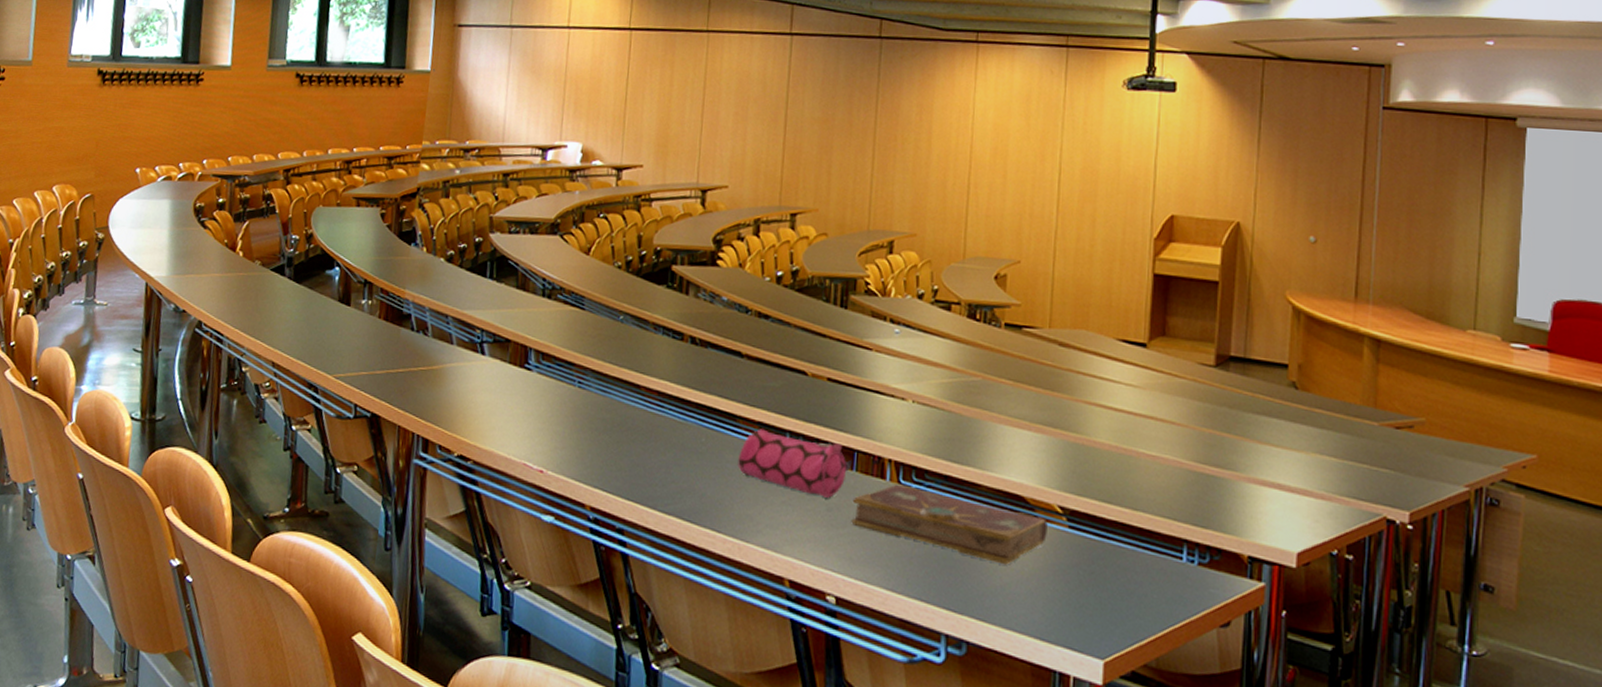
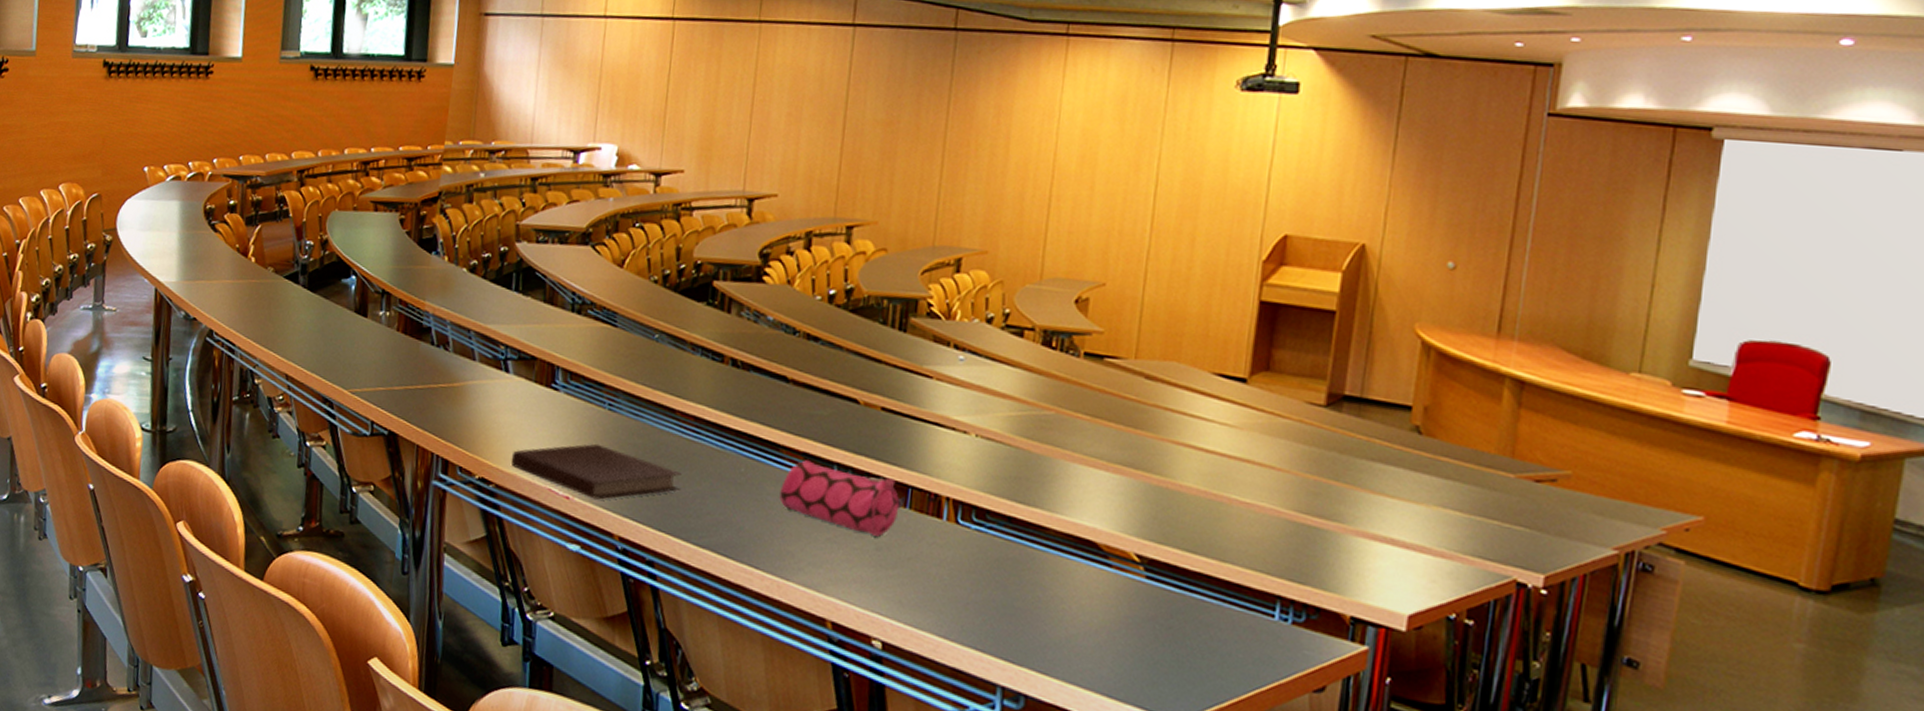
notebook: none [487,419,647,472] -> present [511,443,682,500]
book: present [851,484,1048,565] -> none [902,524,1122,616]

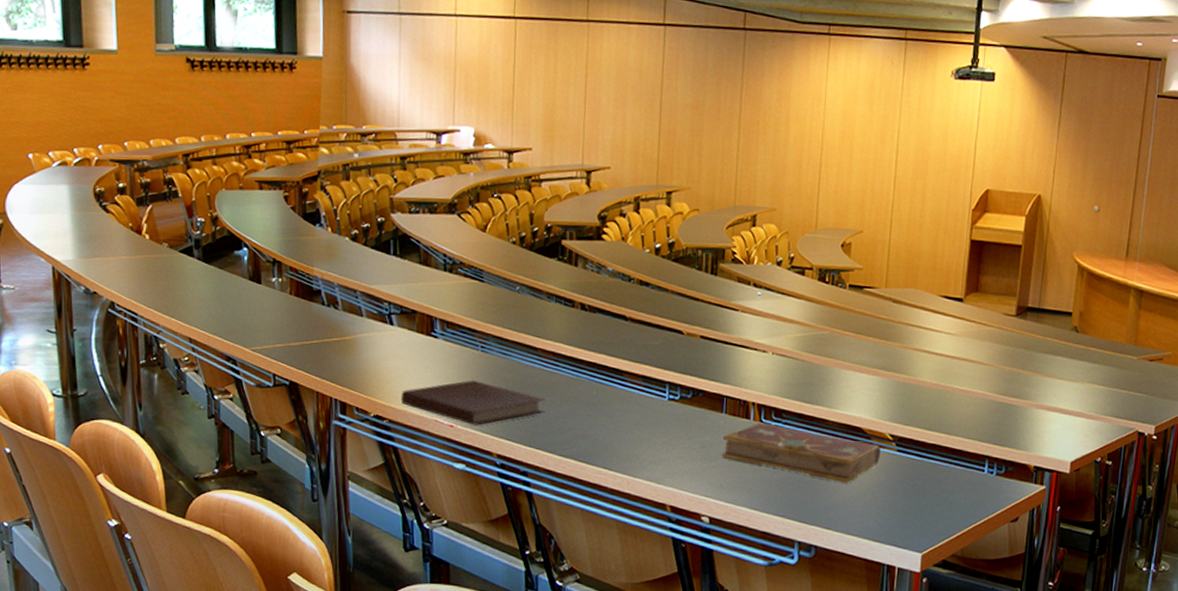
pencil case: present [779,460,906,537] -> none [625,381,722,437]
book: none [902,524,1122,616] -> present [721,423,881,484]

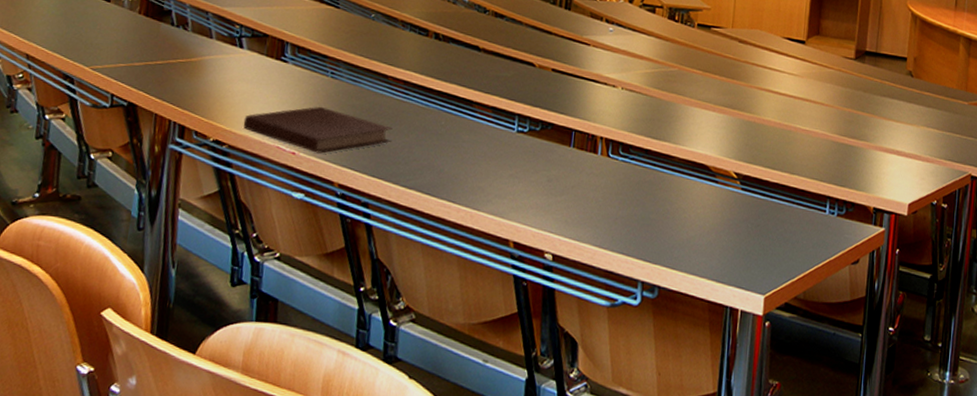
book: present [721,423,881,484] -> none [568,157,725,222]

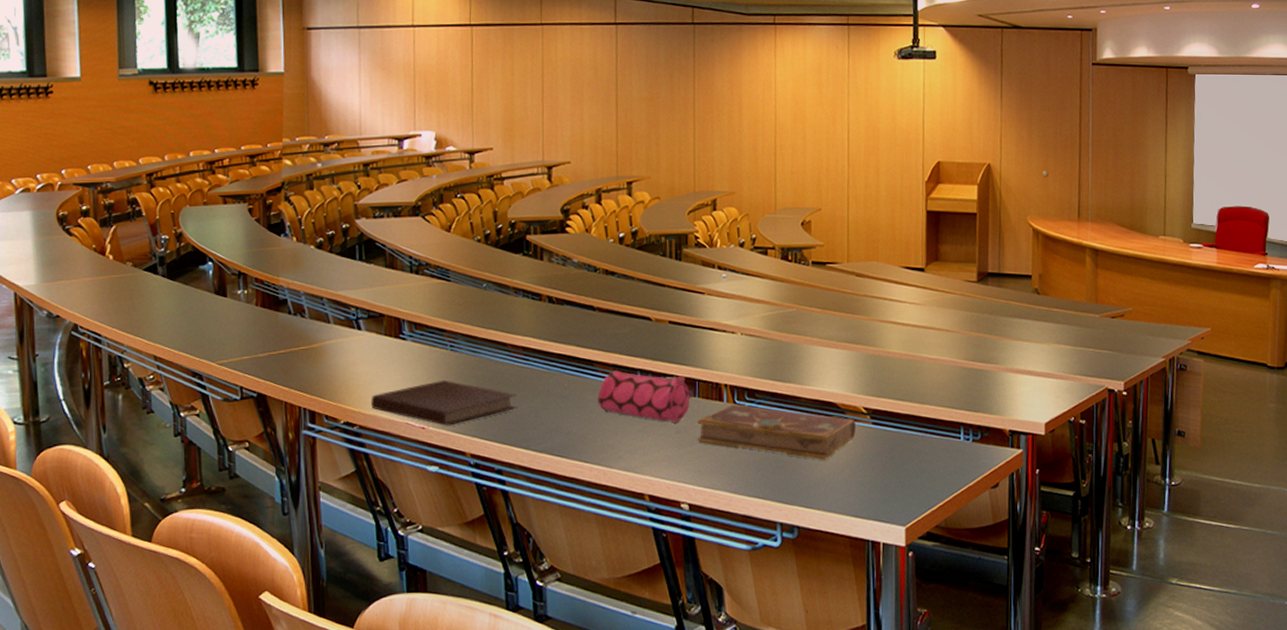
pencil case: none [472,112,570,171] -> present [598,370,694,422]
book: none [568,157,725,222] -> present [697,404,856,460]

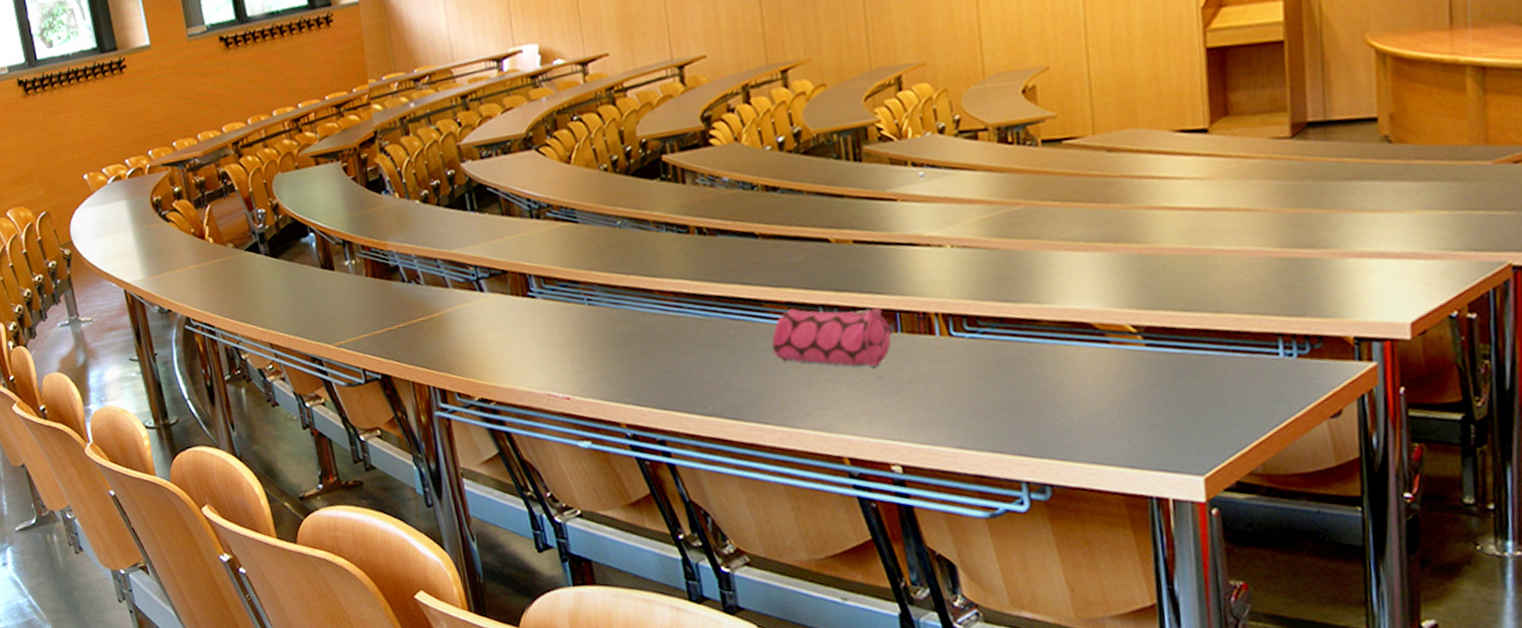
notebook: present [371,380,517,426] -> none [505,340,675,394]
book: present [697,404,856,460] -> none [903,337,1123,399]

